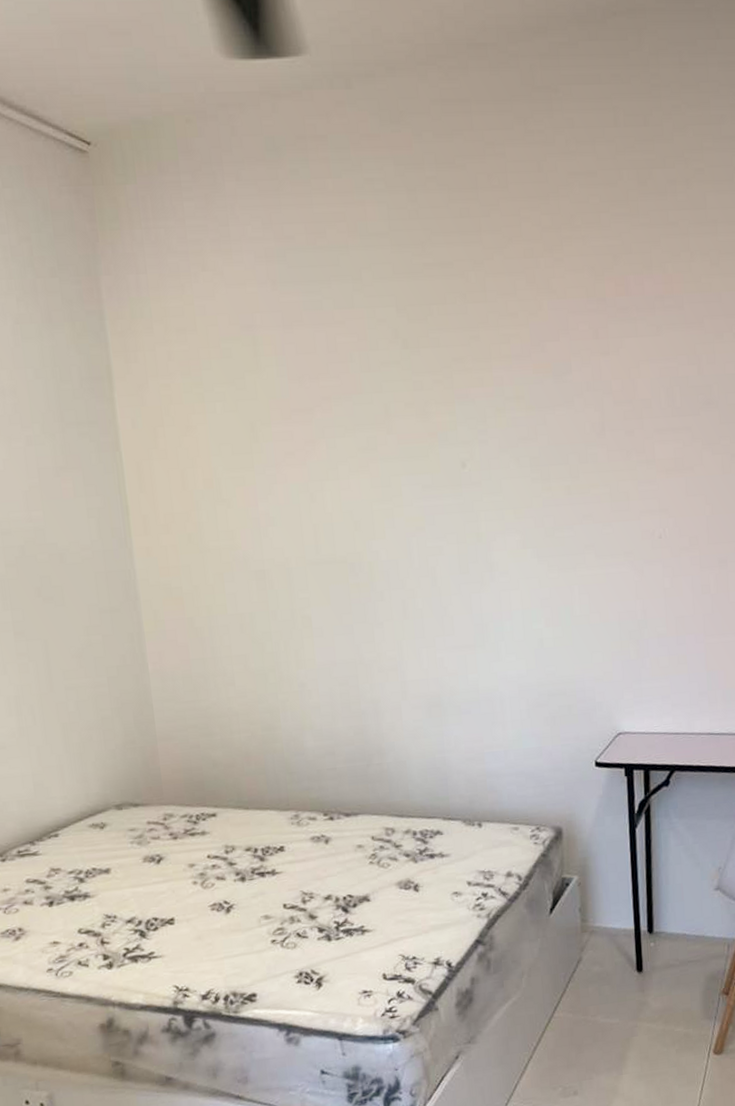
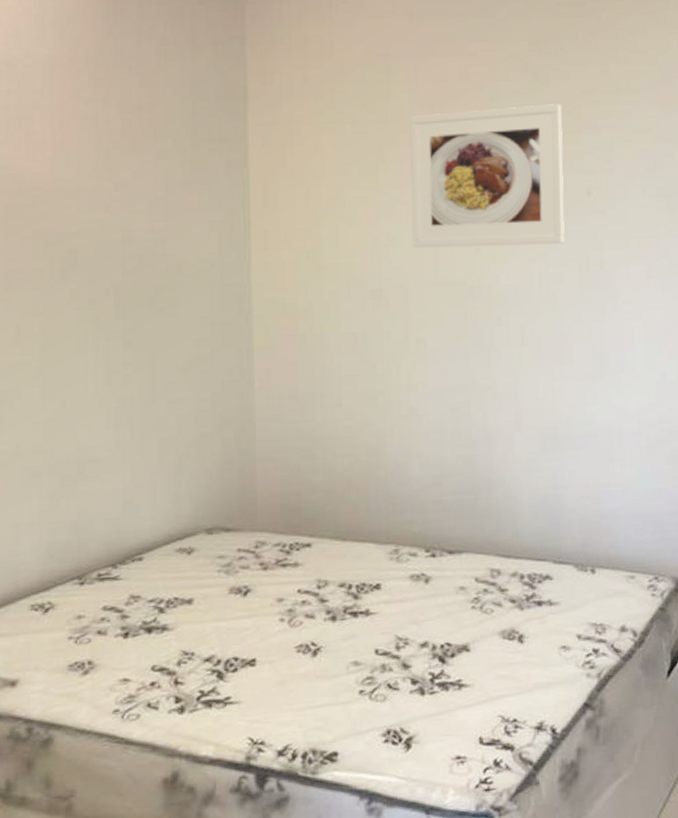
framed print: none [280,373,442,528] -> present [410,104,565,248]

